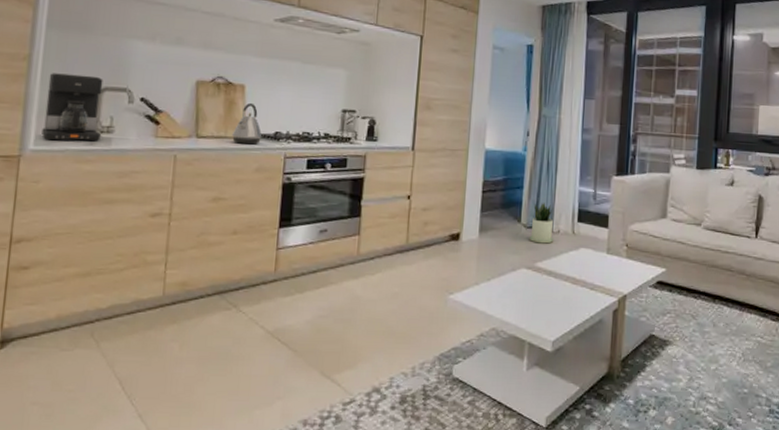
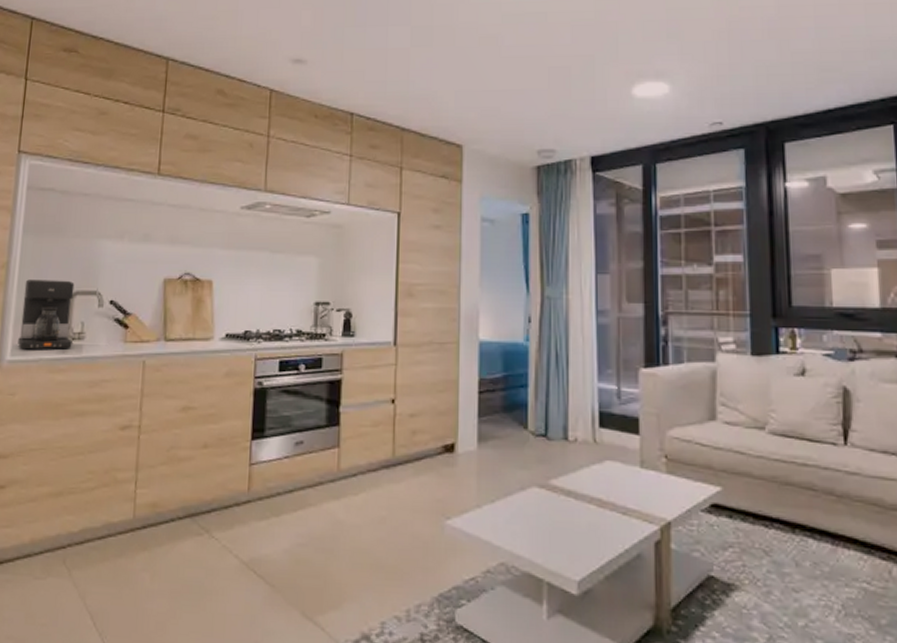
kettle: present [232,102,263,145] -> none [200,299,232,346]
planter: present [529,203,554,244] -> none [539,404,571,456]

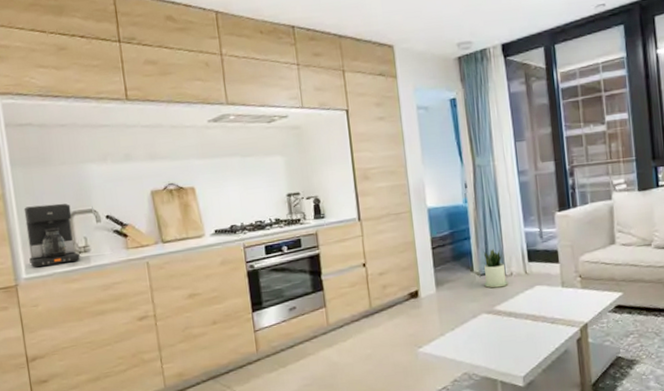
planter: none [539,404,571,456] -> present [483,249,508,289]

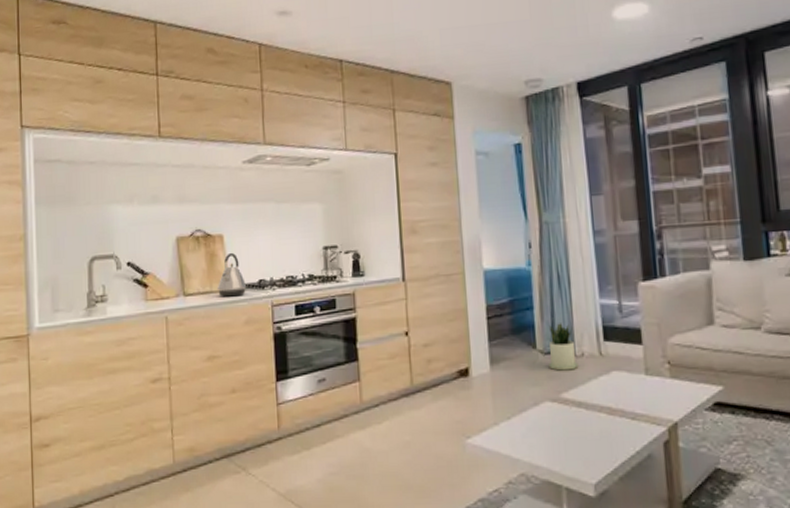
coffee maker: present [23,203,80,268] -> none [44,246,96,317]
kettle: none [193,202,220,242] -> present [218,252,247,297]

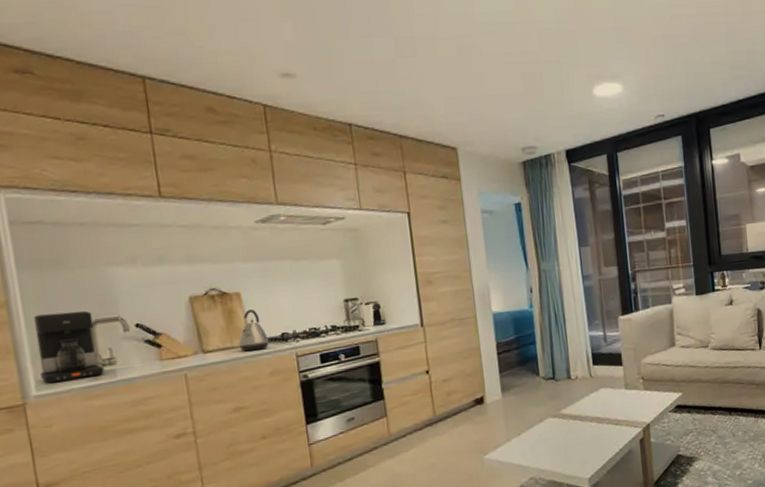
coffee maker: none [44,246,96,317] -> present [33,310,104,384]
planter: present [548,323,579,371] -> none [548,353,574,393]

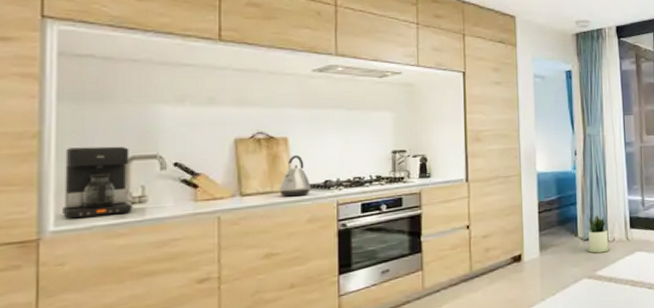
planter: none [548,353,574,393] -> present [587,215,610,254]

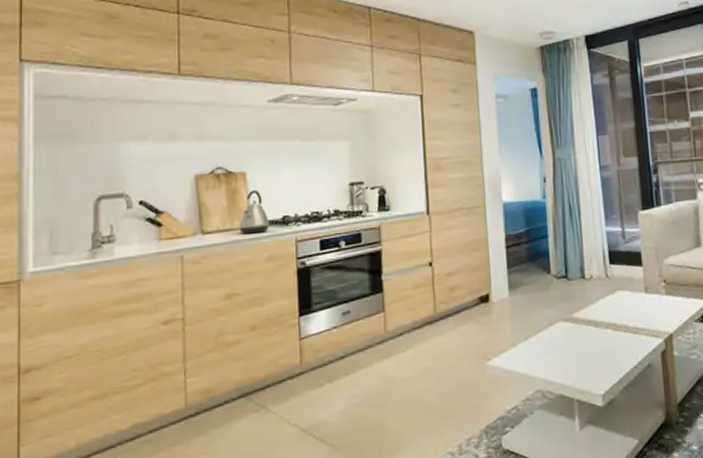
coffee maker: present [62,146,132,219] -> none [40,185,102,260]
planter: present [587,215,610,254] -> none [561,249,588,293]

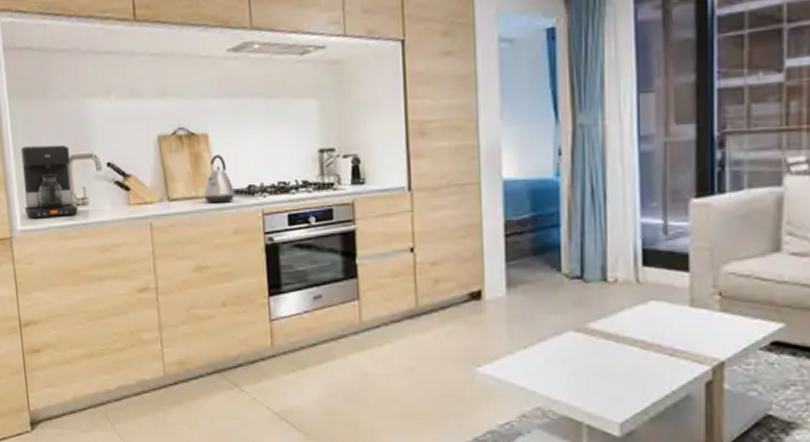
coffee maker: none [40,185,102,260] -> present [20,144,78,219]

